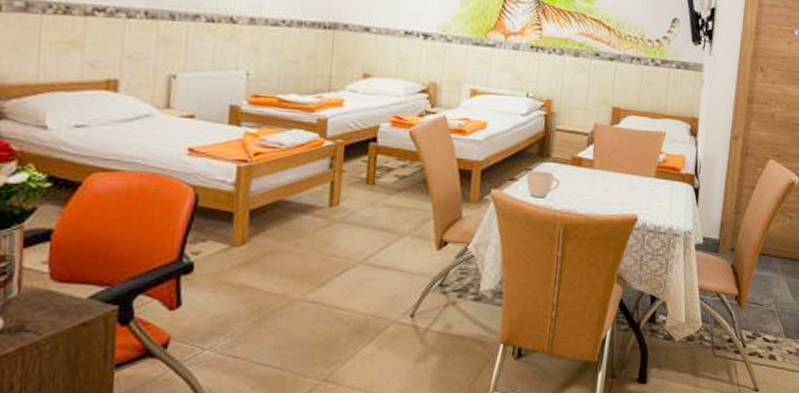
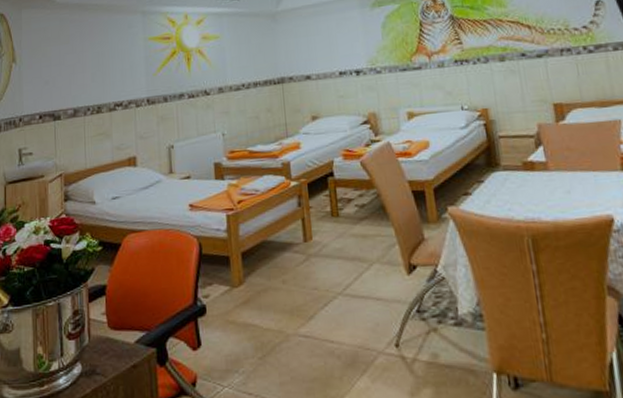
cup: present [526,170,560,199] -> none [479,181,516,210]

